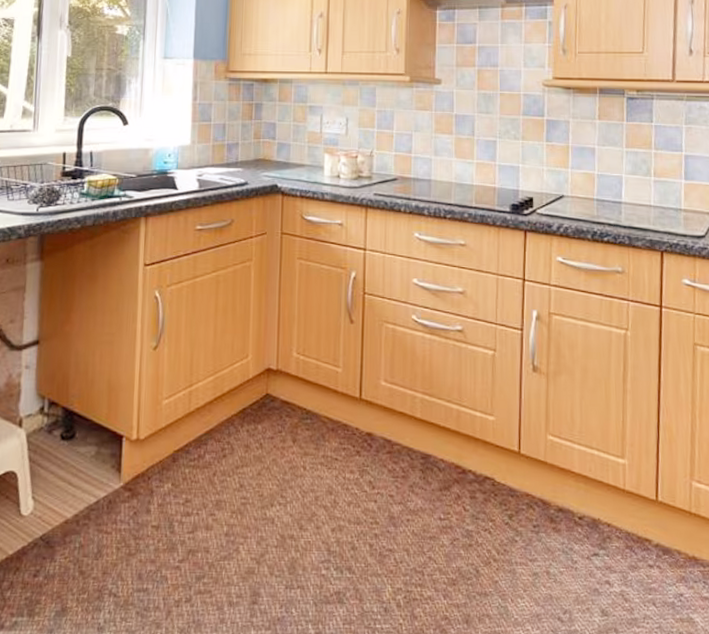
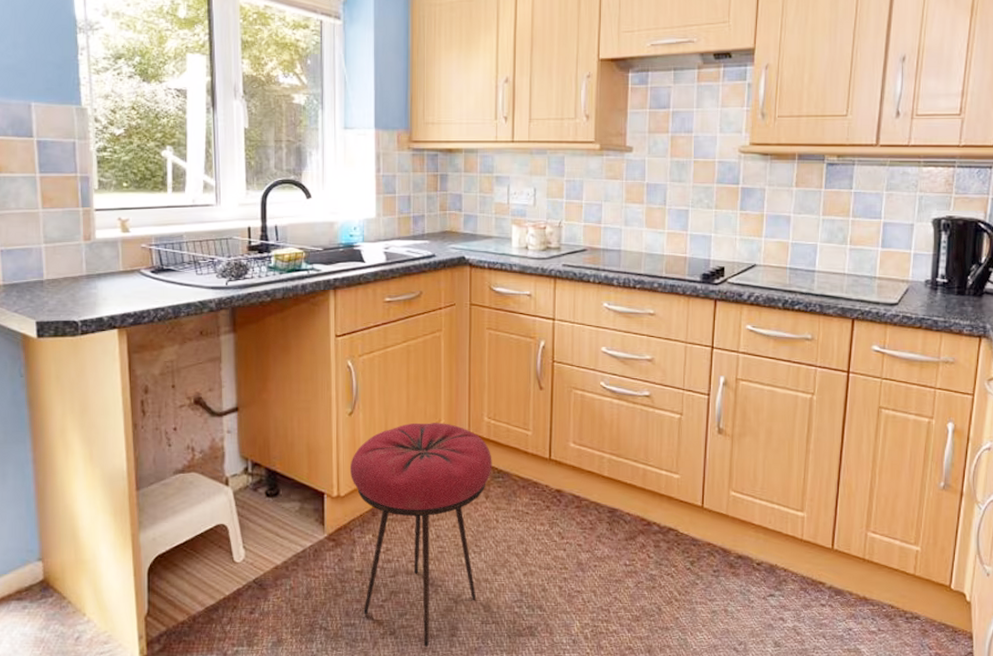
stool: none [151,358,301,617] -> present [349,422,492,647]

